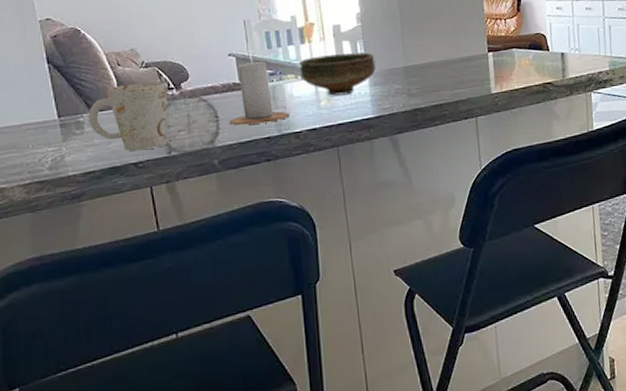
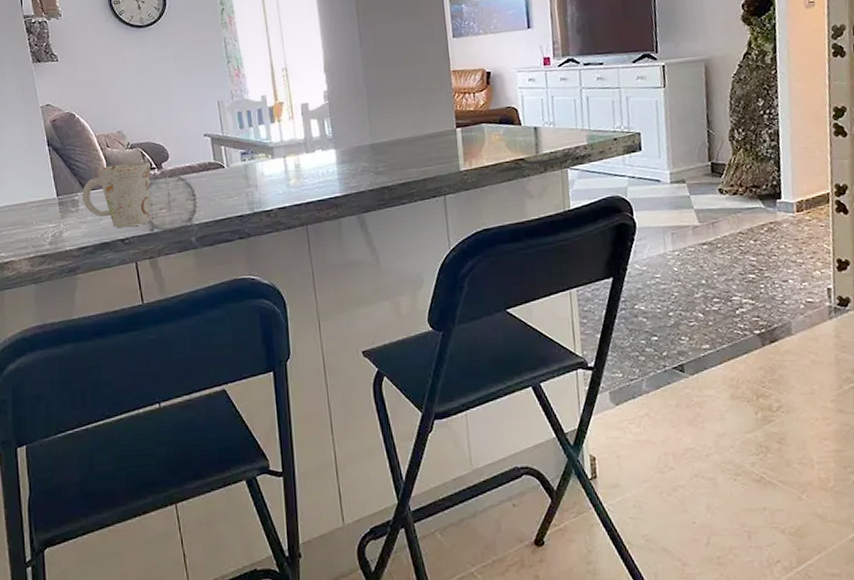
candle: present [229,43,290,126] -> none [205,123,261,204]
bowl: present [299,52,376,96] -> none [270,130,343,175]

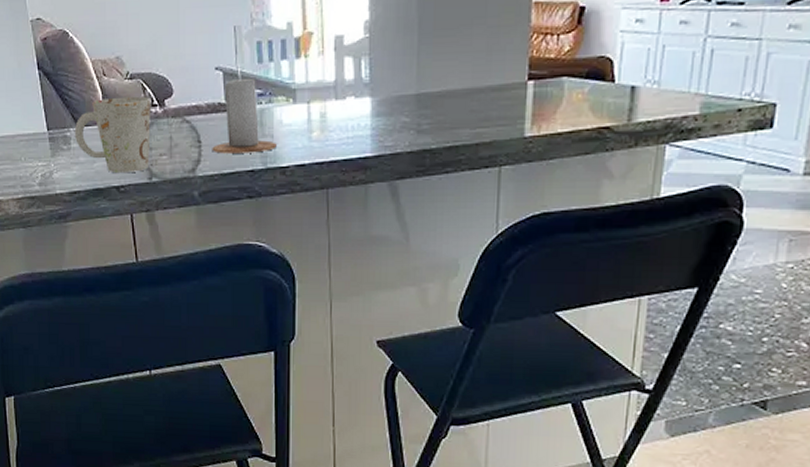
candle: none [205,123,261,204] -> present [212,54,277,154]

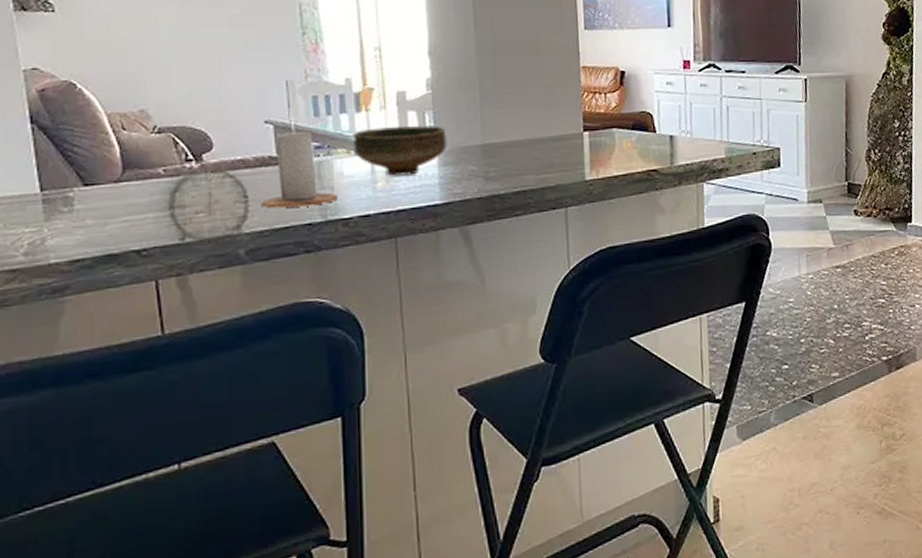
mug: present [74,96,151,174] -> none [79,150,184,236]
bowl: none [292,72,381,126] -> present [353,125,447,176]

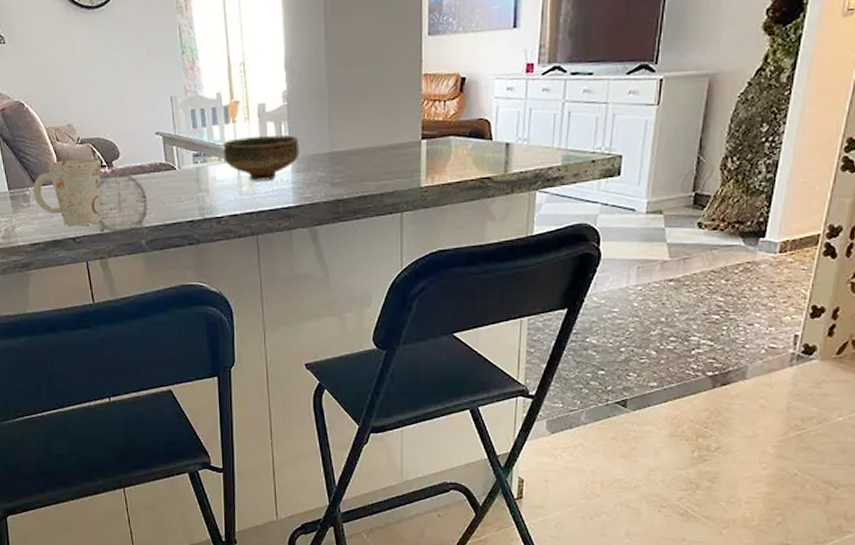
mug: none [79,150,184,236] -> present [32,158,101,227]
candle: present [261,108,338,208] -> none [156,121,212,207]

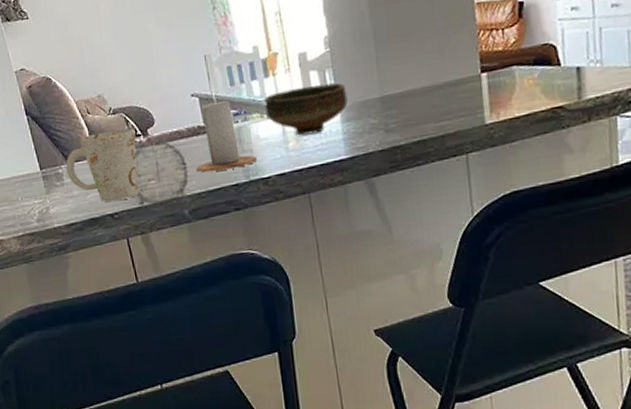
candle: none [156,121,212,207] -> present [196,80,257,173]

